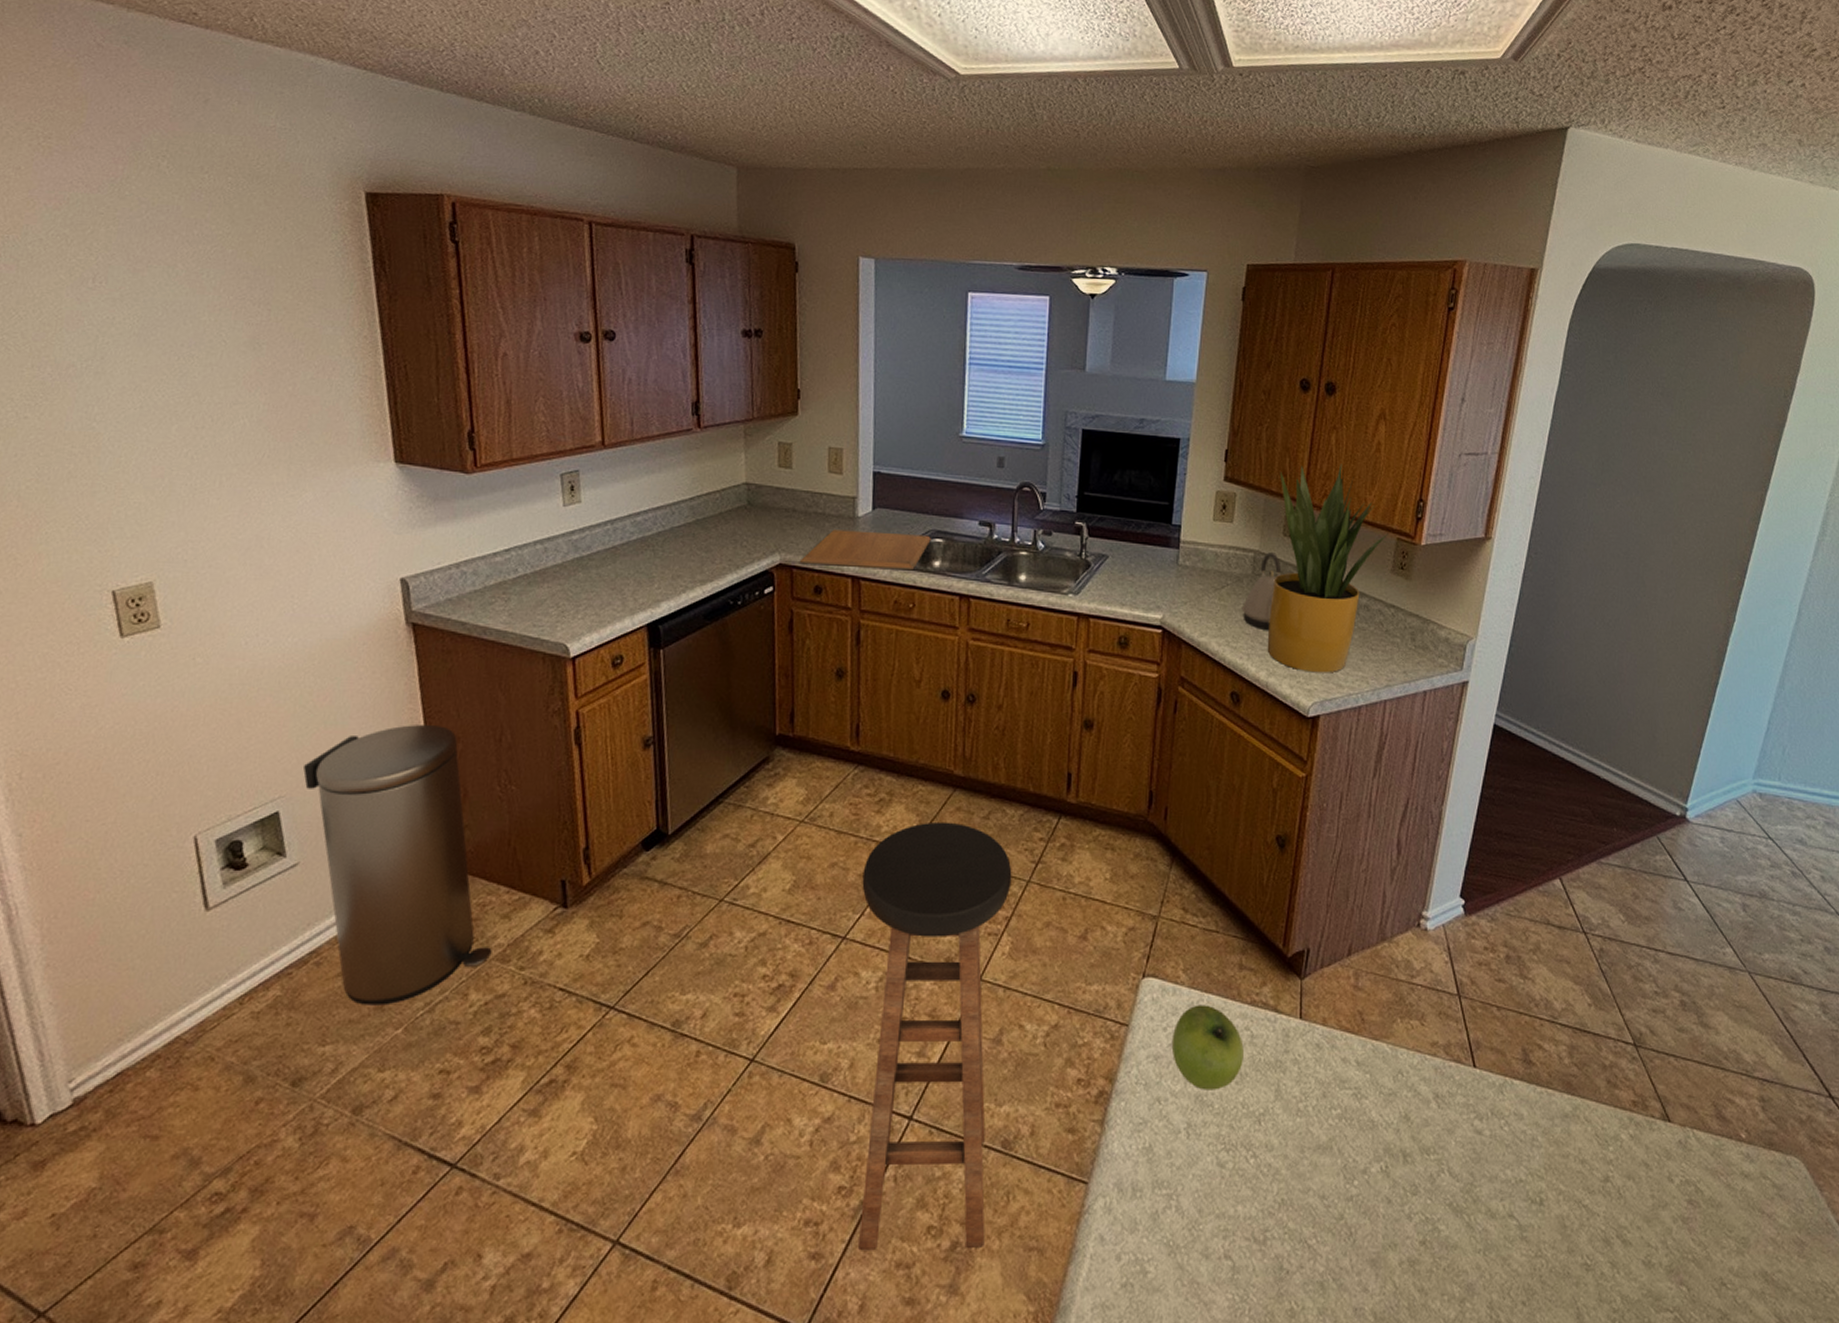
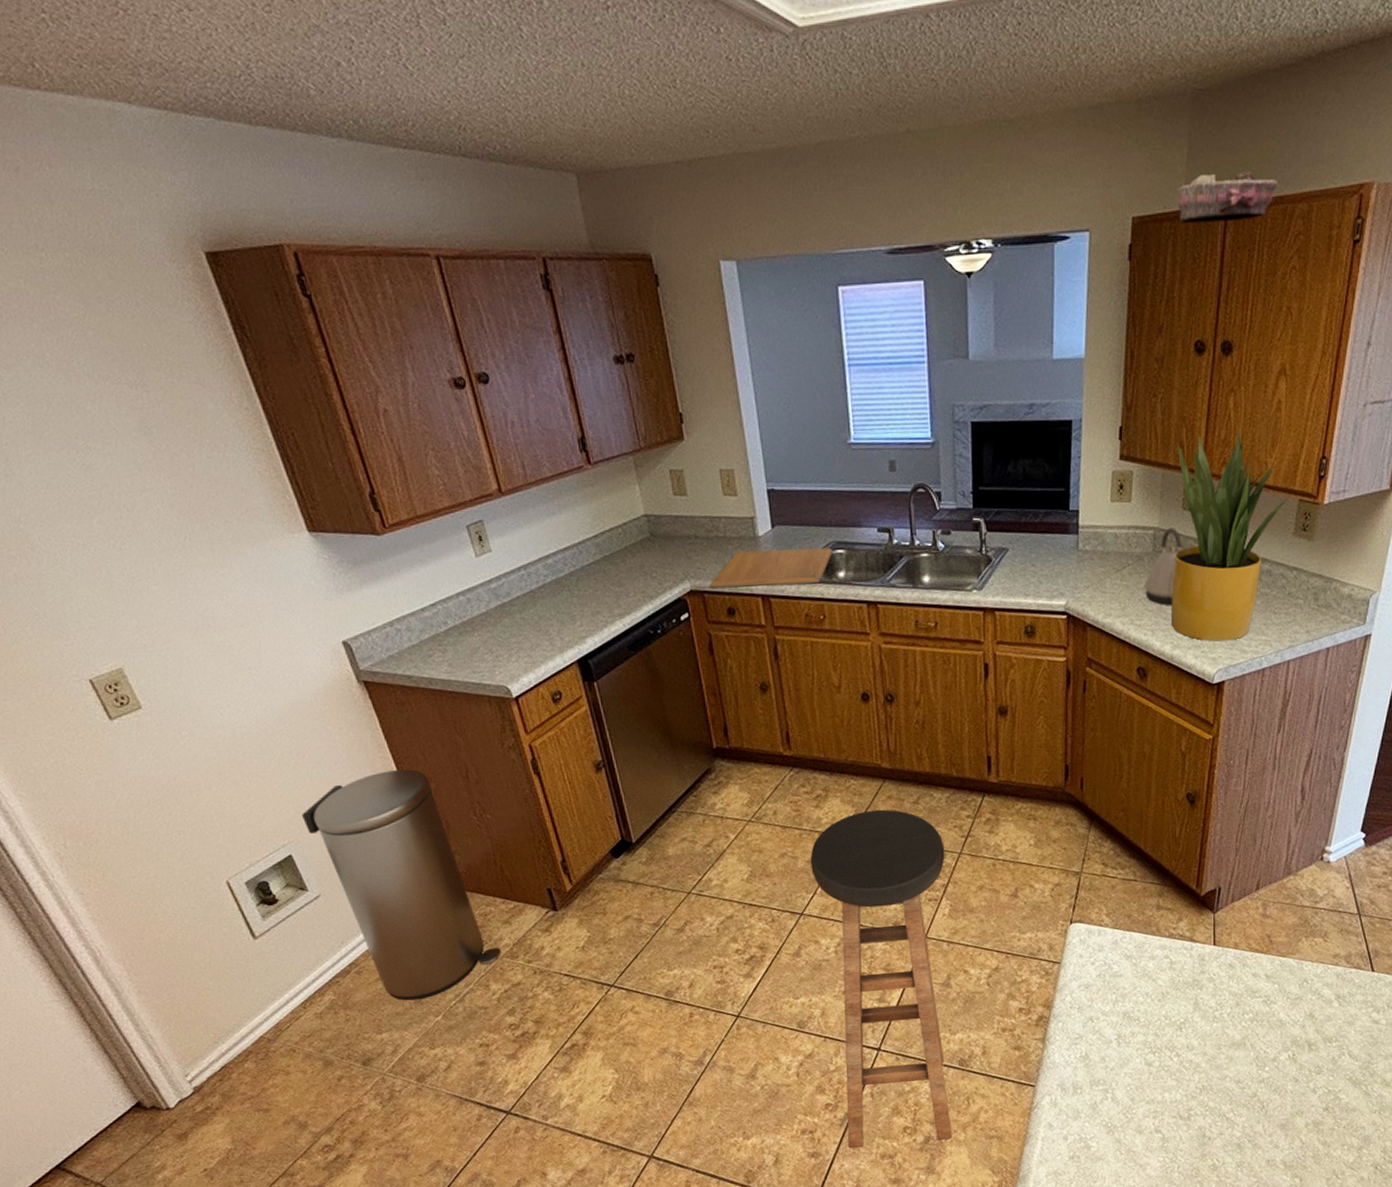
fruit: present [1171,1005,1244,1090] -> none [1099,941,1164,1009]
decorative basket: none [1288,236,1381,279] -> present [1177,170,1279,224]

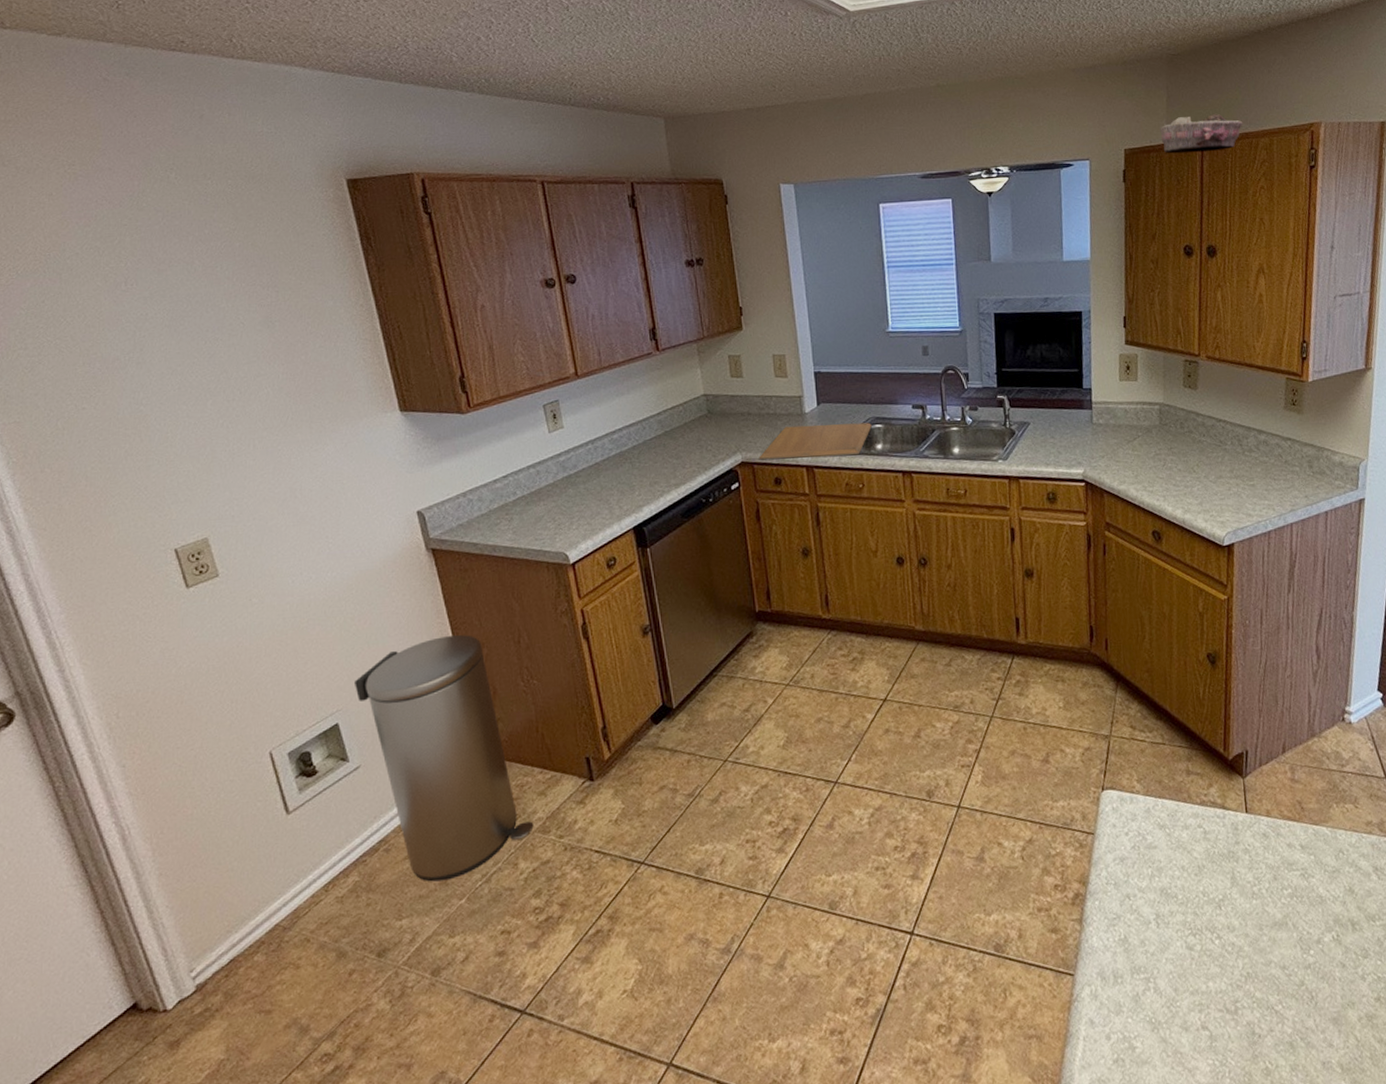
bar stool: present [810,809,952,1148] -> none [845,672,989,1051]
kettle: present [1144,528,1182,605] -> none [1153,403,1186,473]
planter: present [1170,428,1290,642] -> none [1174,317,1278,506]

